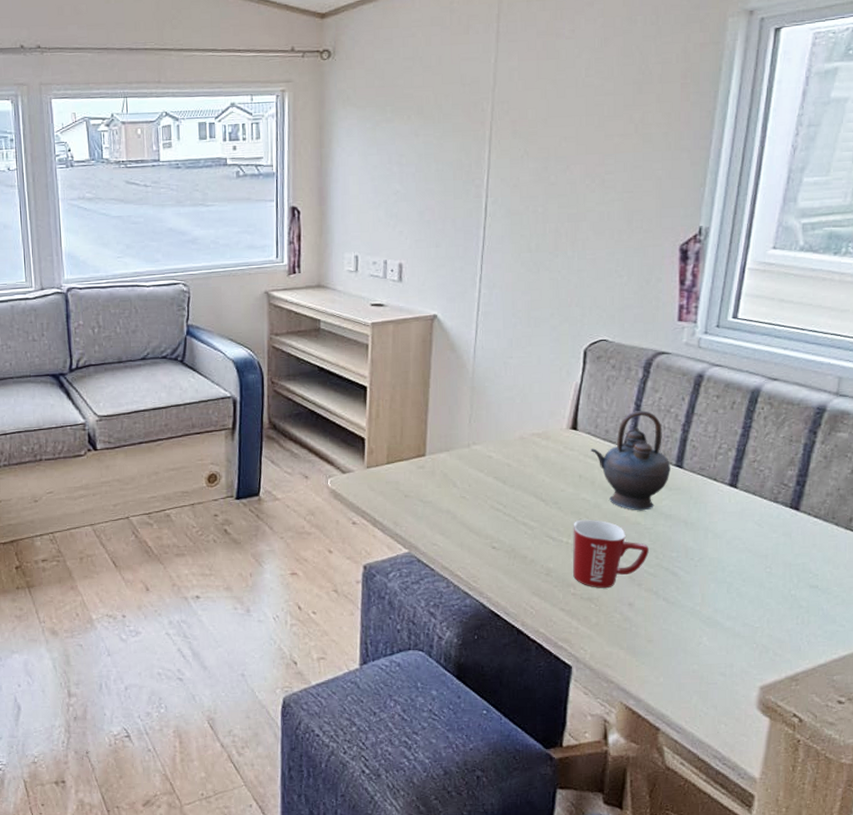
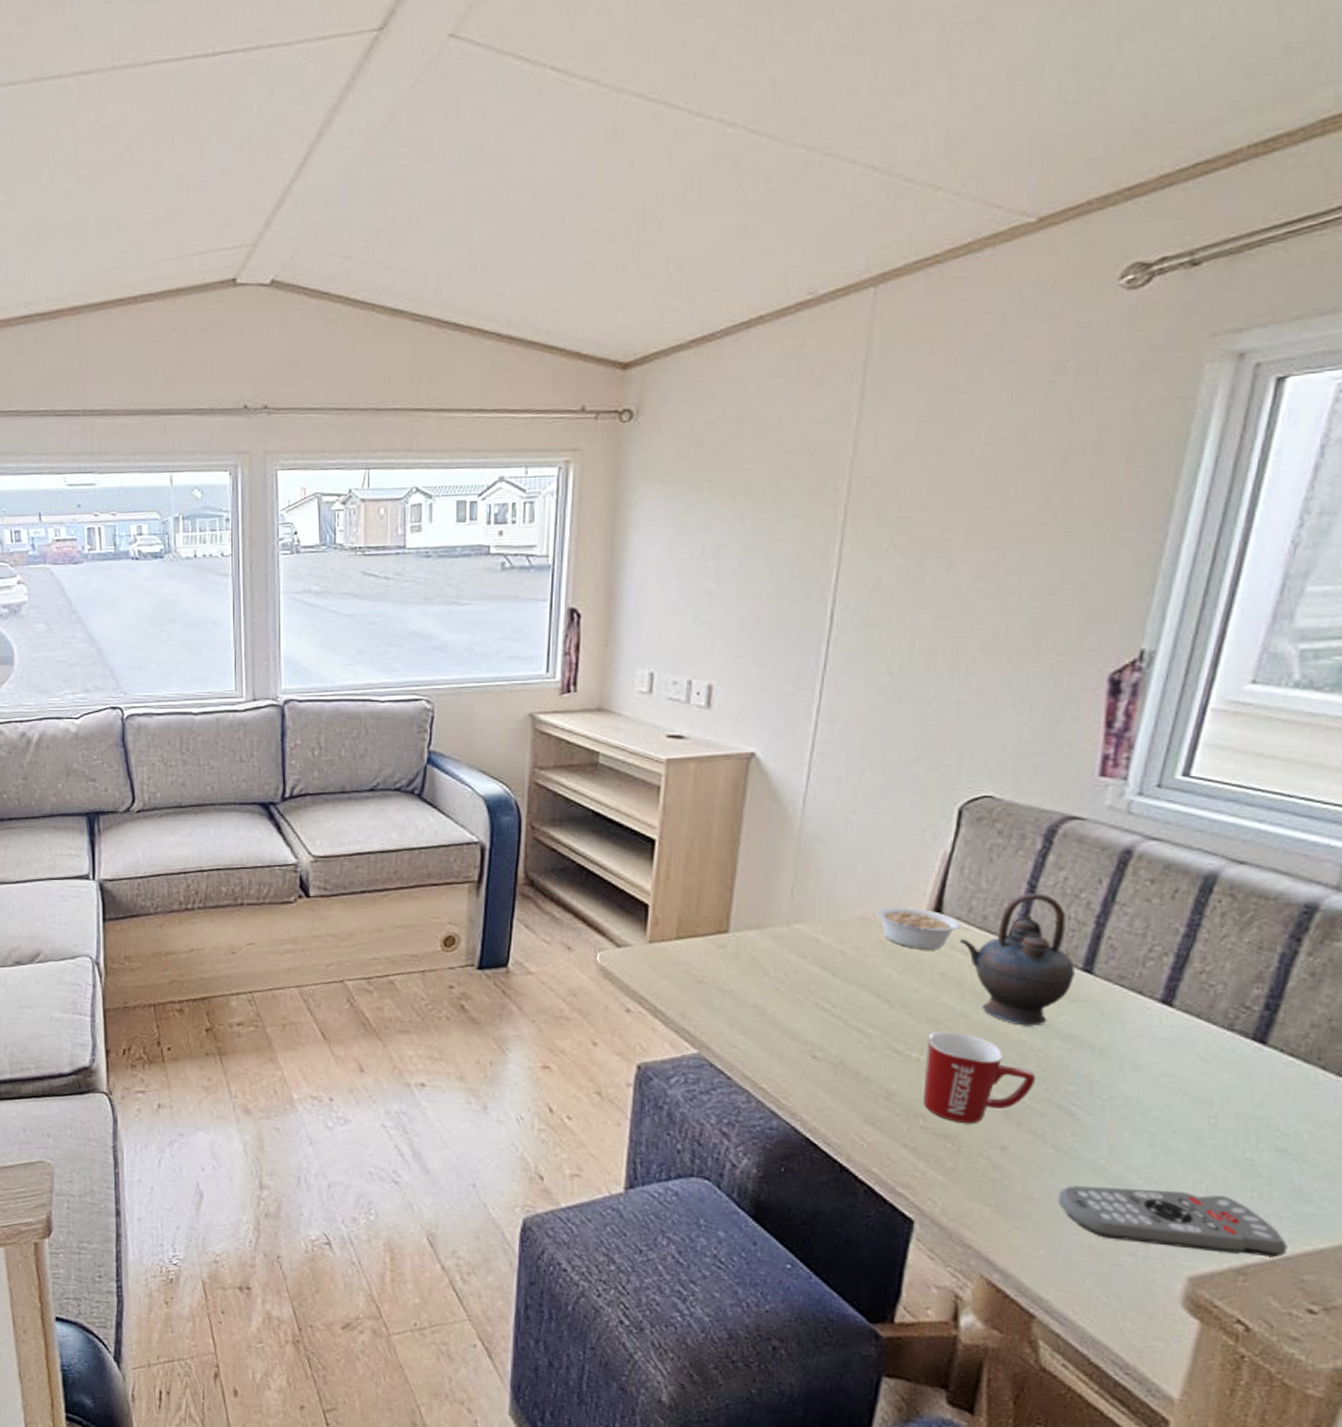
legume: none [530,427,597,459] -> present [875,907,970,950]
remote control: none [670,624,822,666] -> present [1057,1186,1288,1258]

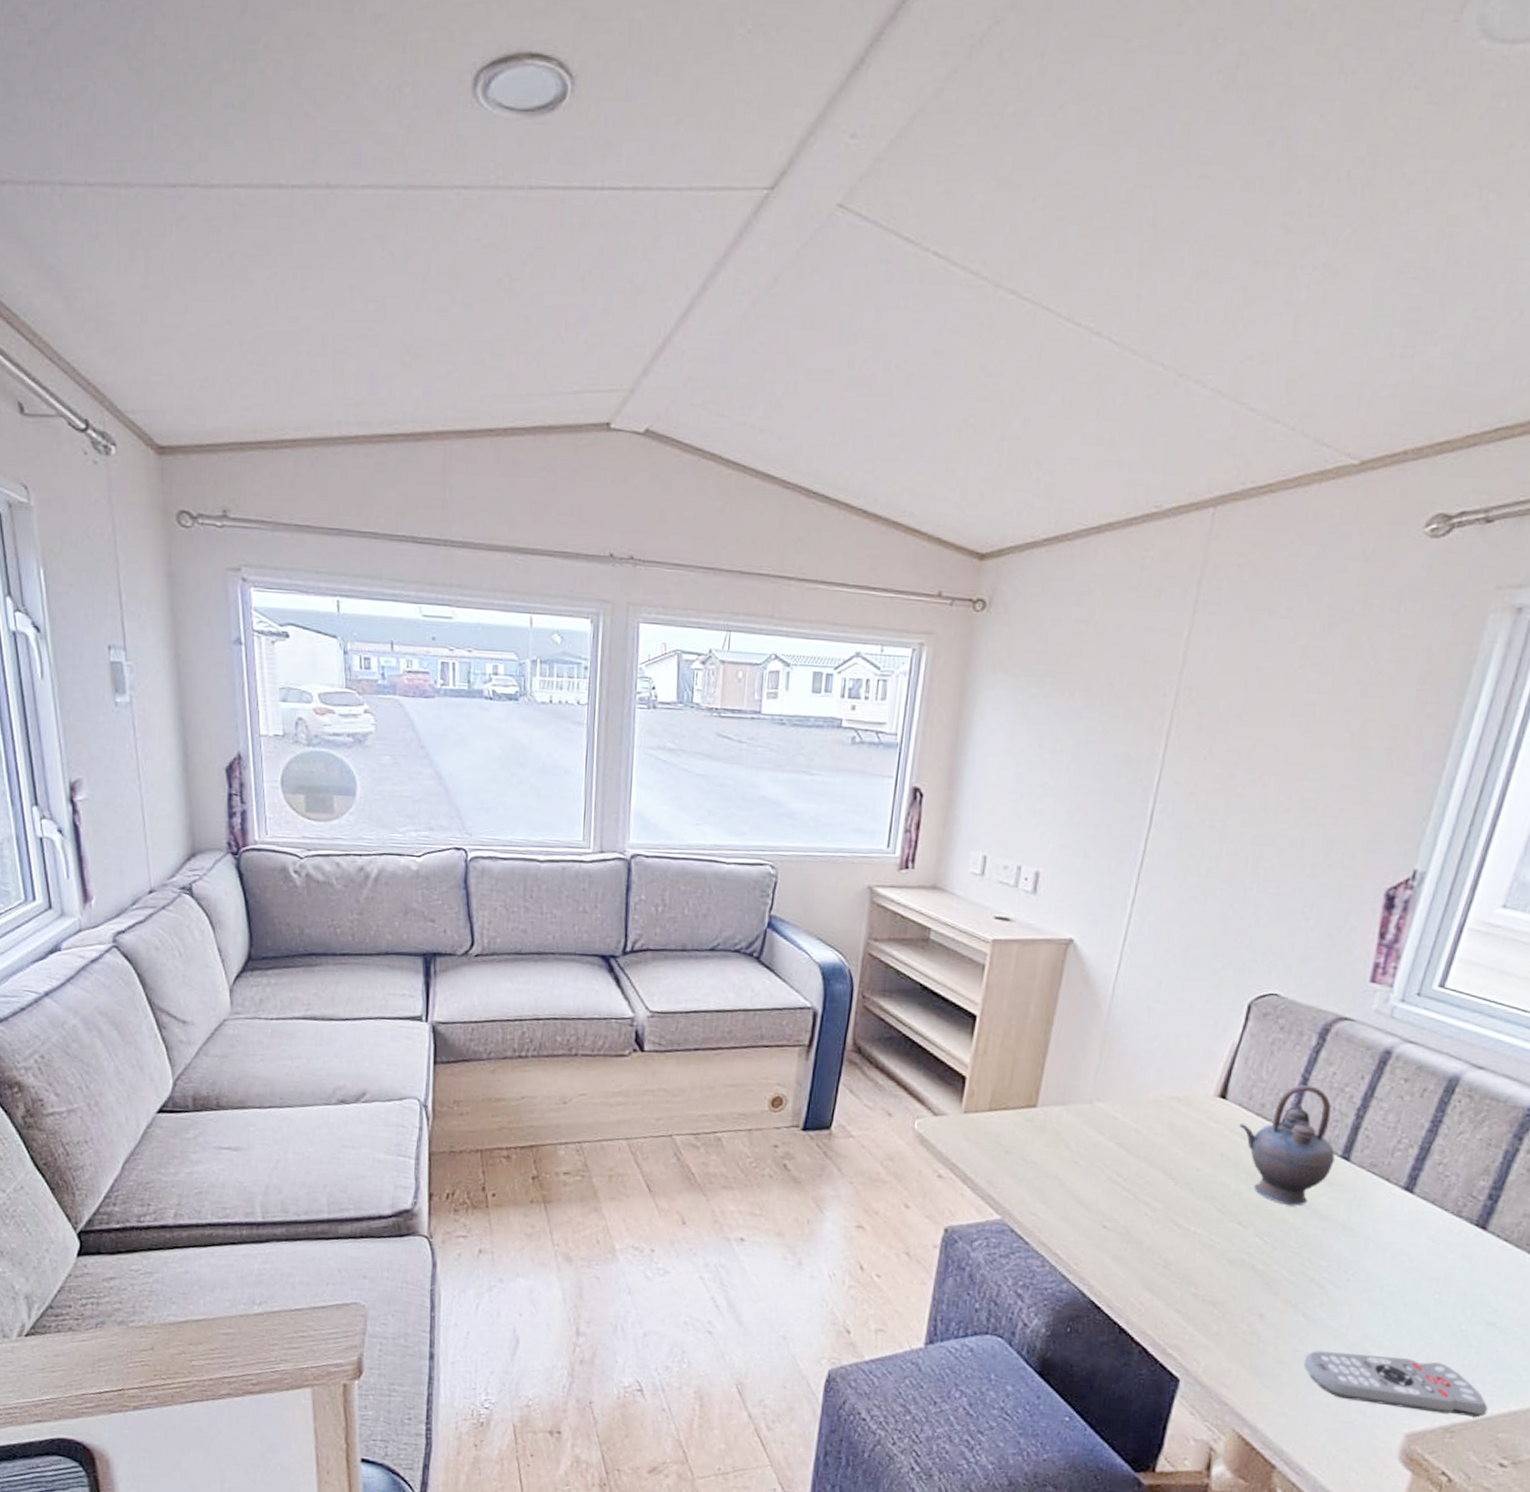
legume: present [875,907,970,950] -> none [1168,1090,1249,1133]
mug: present [924,1030,1035,1123] -> none [1196,1206,1294,1292]

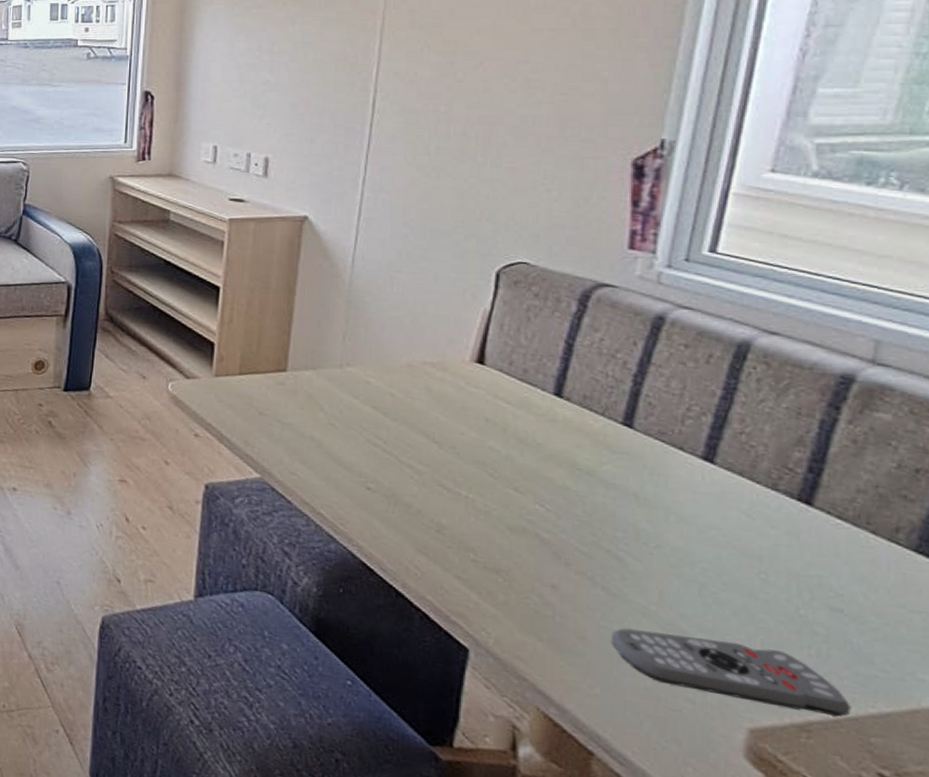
teapot: present [1239,1085,1335,1206] -> none [502,351,615,474]

